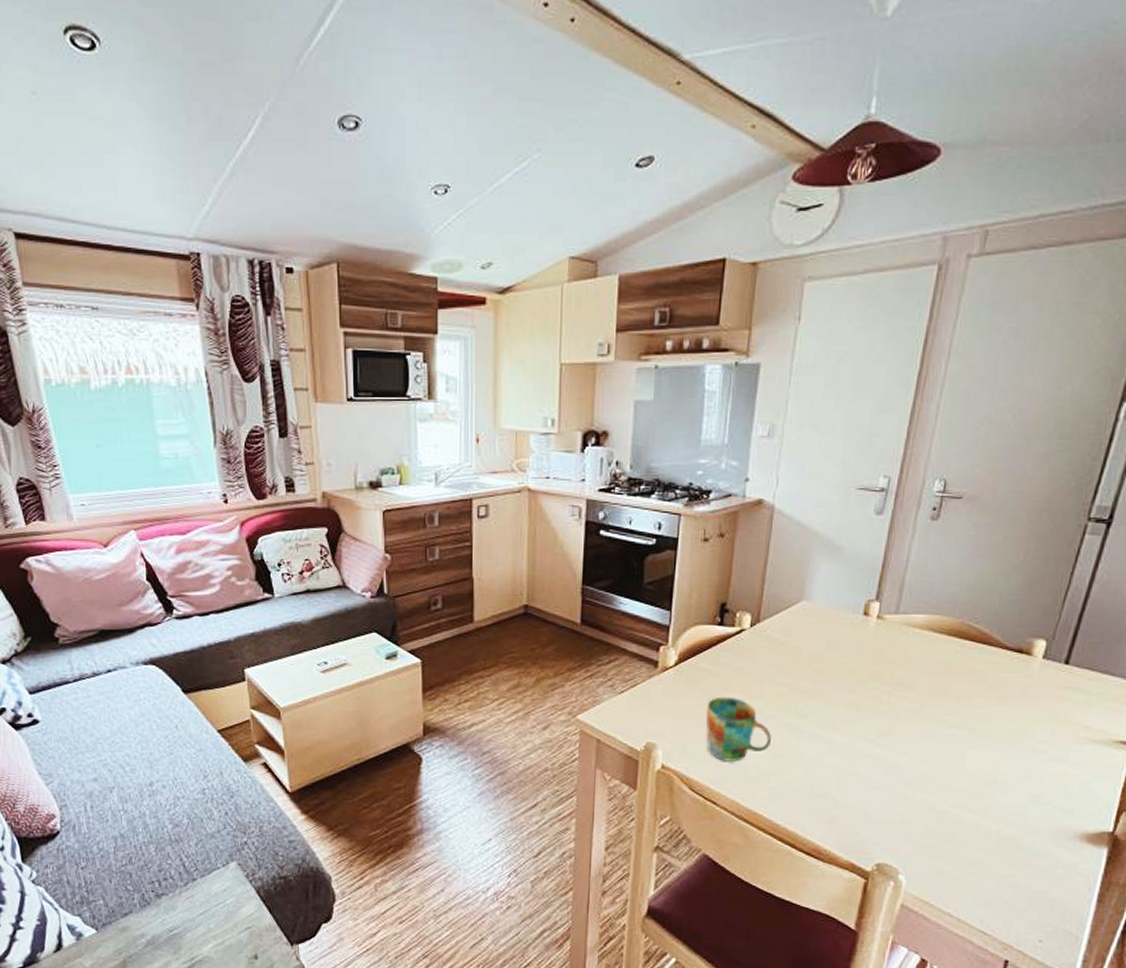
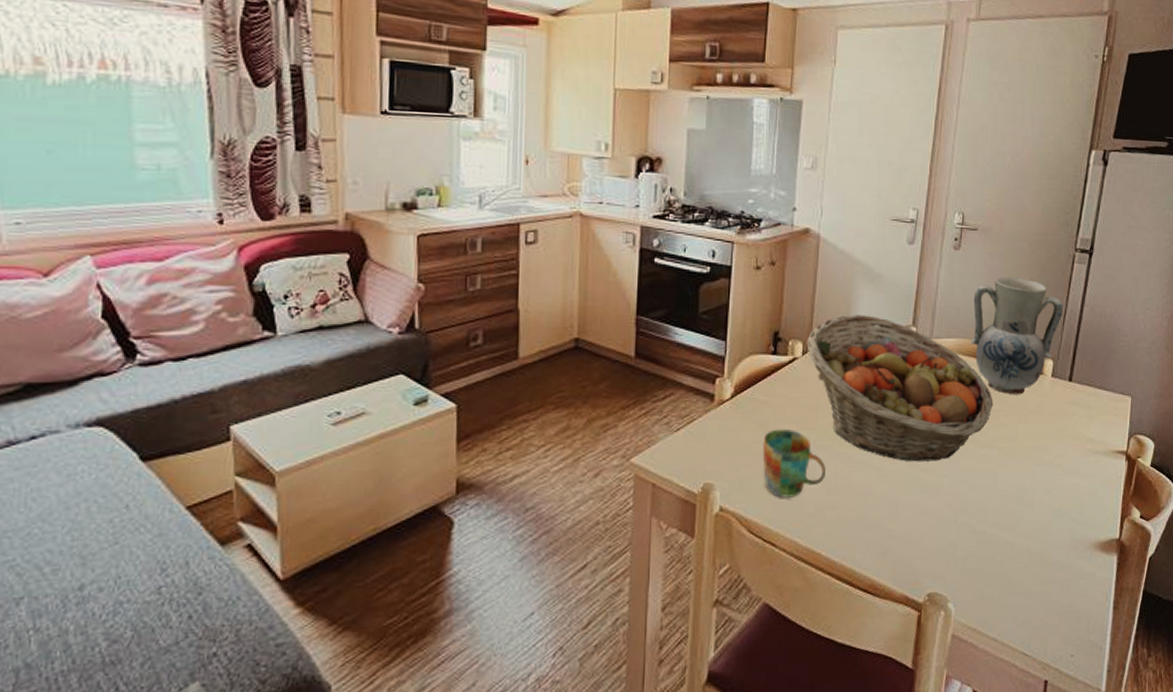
fruit basket: none [755,587,967,738] -> present [807,314,993,462]
vase: none [943,550,1066,676] -> present [970,277,1063,395]

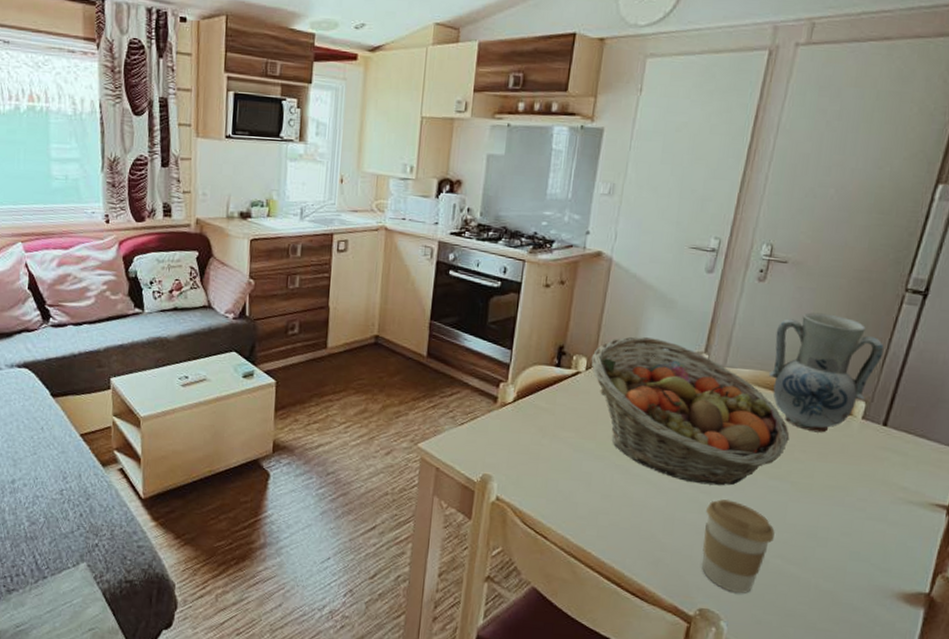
mug: present [762,428,826,498] -> none [539,434,602,499]
coffee cup: none [926,474,989,570] -> present [701,499,776,594]

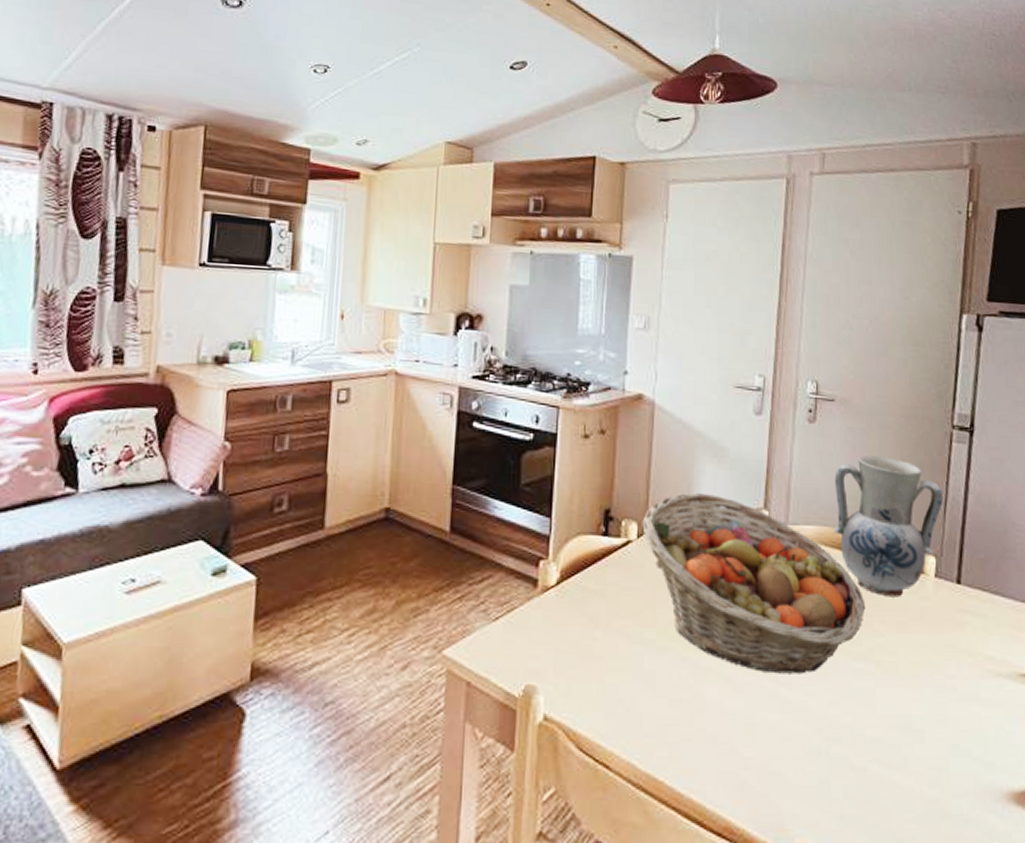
coffee cup: present [701,499,776,594] -> none [789,692,868,816]

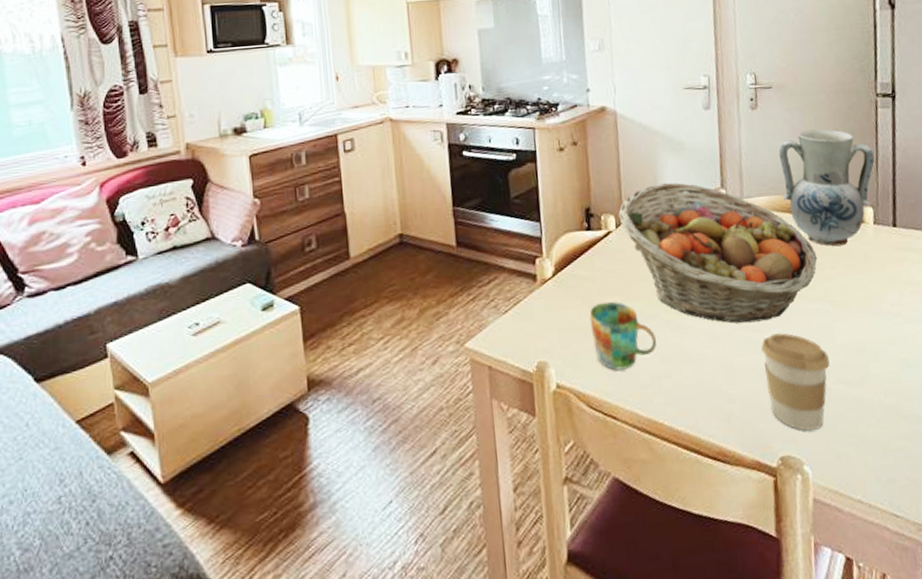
mug: none [593,624,667,709] -> present [589,301,656,370]
coffee cup: none [789,692,868,816] -> present [761,333,830,431]

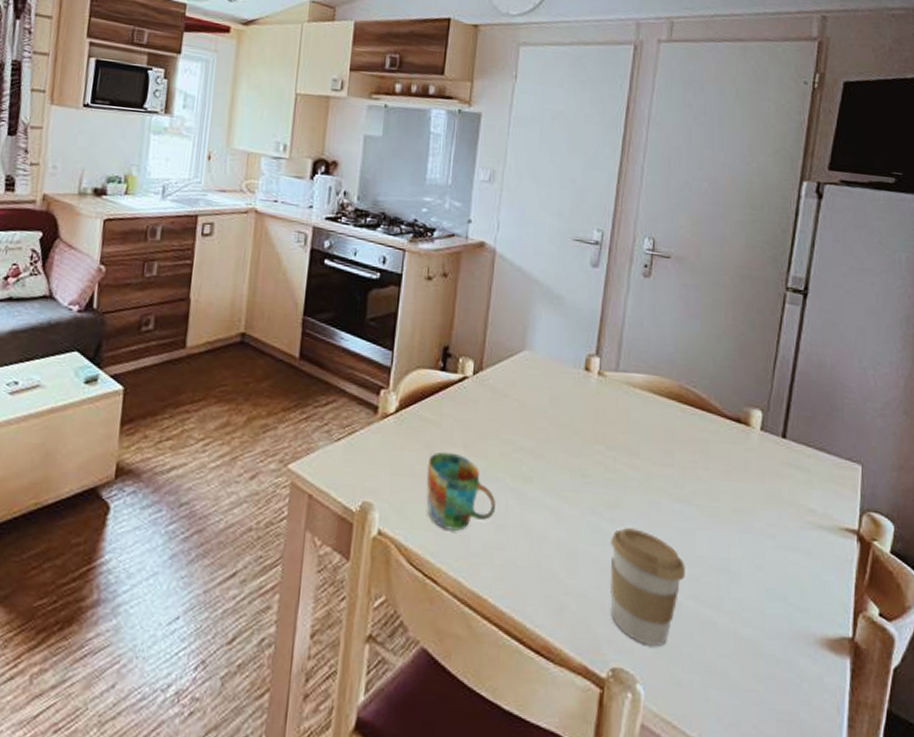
fruit basket: present [618,182,817,324] -> none [478,336,690,512]
vase: present [778,129,875,247] -> none [662,311,773,447]

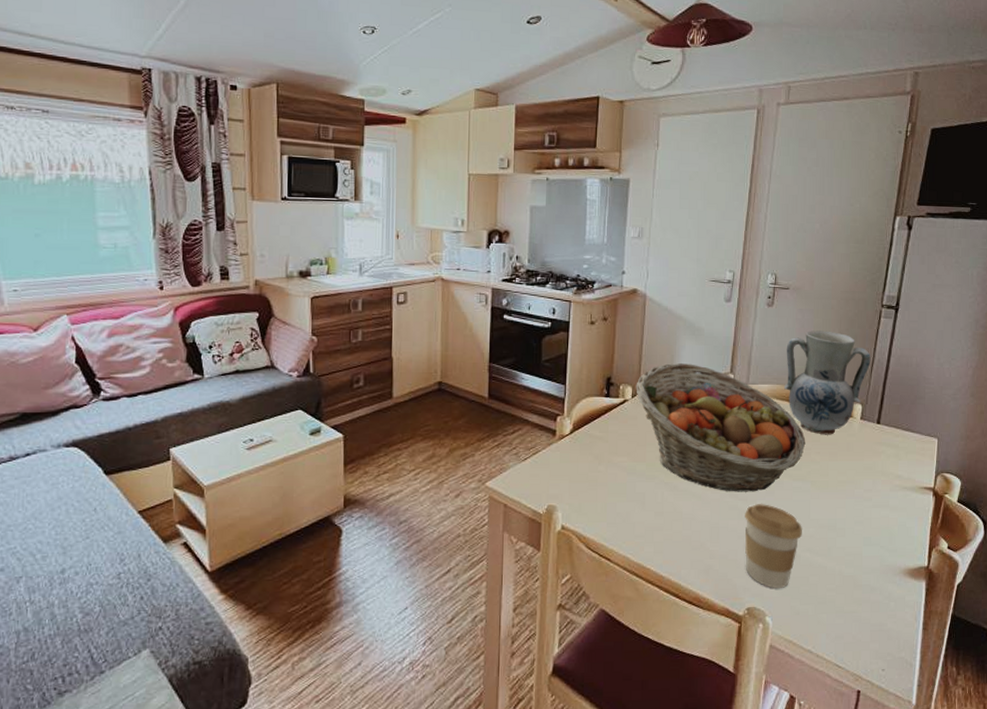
mug: present [426,451,495,531] -> none [598,460,654,520]
fruit basket: none [478,336,690,512] -> present [636,362,806,492]
vase: none [662,311,773,447] -> present [783,330,871,435]

